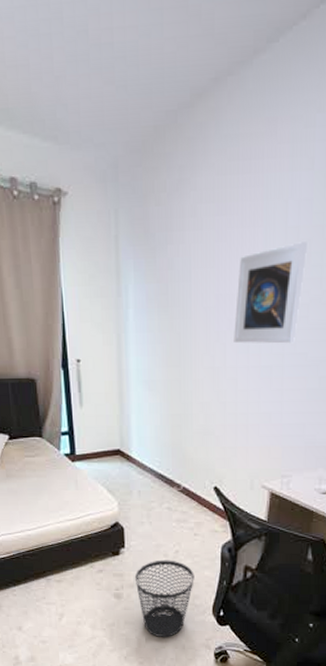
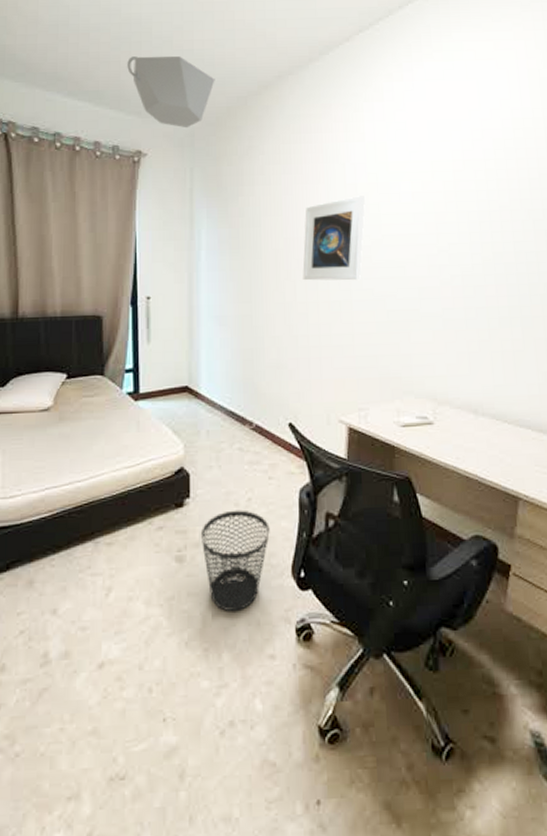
ceiling light: none [37,53,140,157] -> present [127,56,215,128]

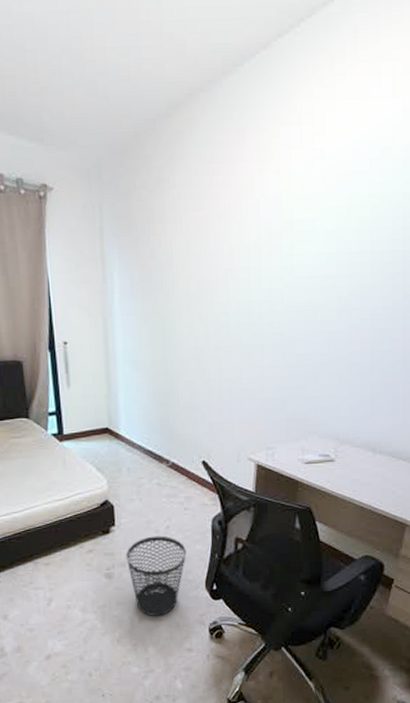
ceiling light: present [127,56,215,128] -> none [23,68,121,158]
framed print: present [302,196,366,281] -> none [215,234,279,325]

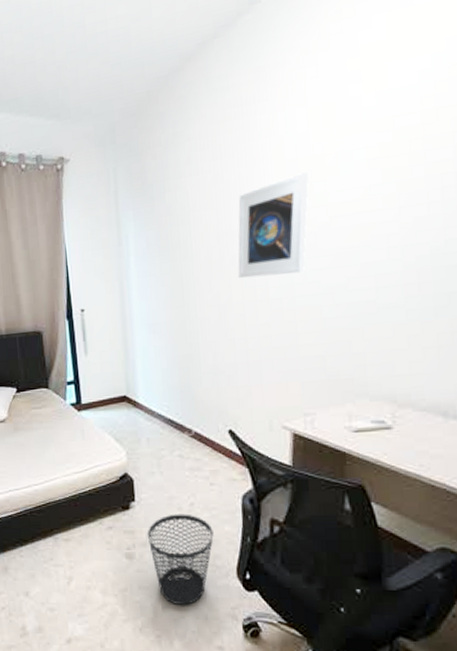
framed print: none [215,234,279,325] -> present [238,172,310,278]

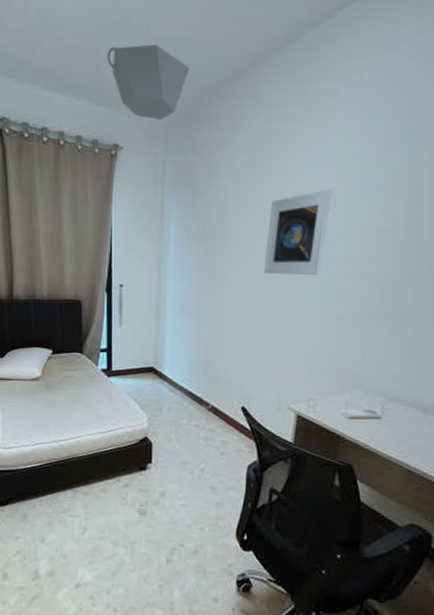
ceiling light: none [42,41,133,125] -> present [107,44,190,121]
wastebasket: present [148,514,214,606] -> none [160,477,219,560]

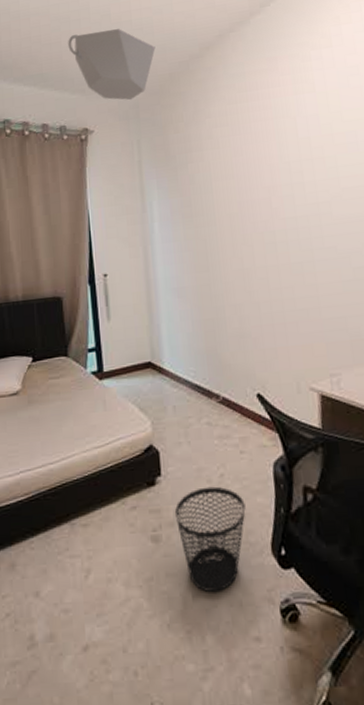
wastebasket: none [160,477,219,560] -> present [175,486,246,593]
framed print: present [264,189,334,276] -> none [257,149,322,244]

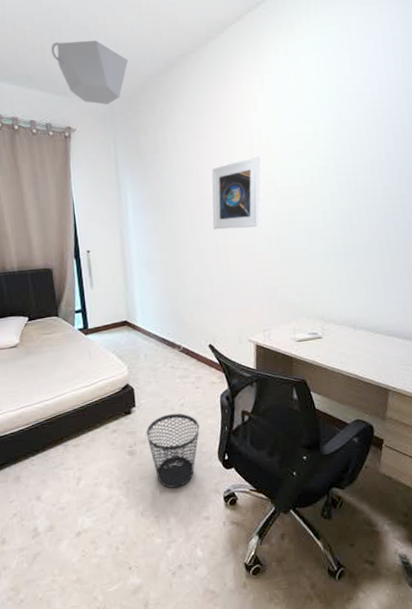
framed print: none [257,149,322,244] -> present [212,156,261,230]

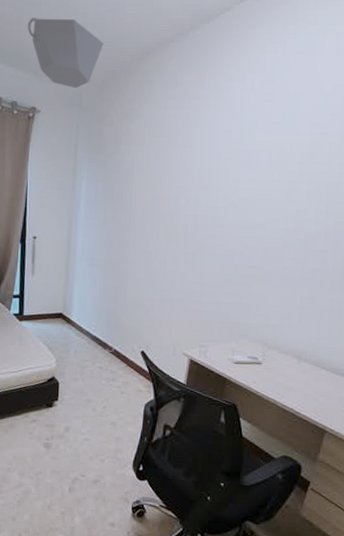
wastebasket: present [147,413,200,489] -> none [65,414,119,489]
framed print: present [212,156,261,230] -> none [165,161,228,237]

